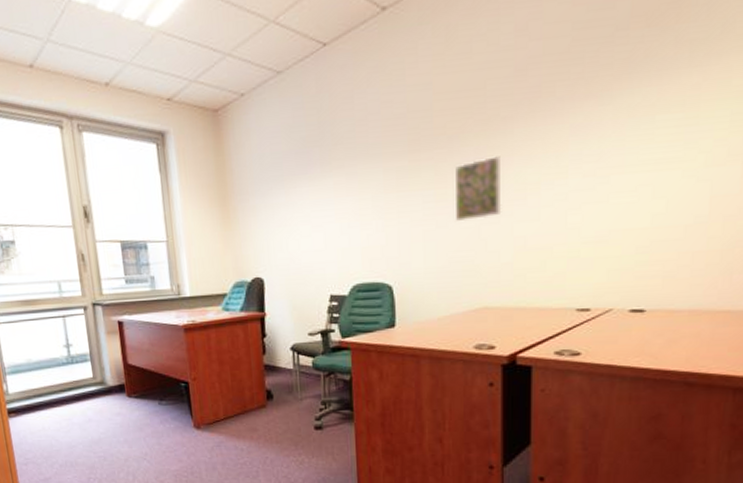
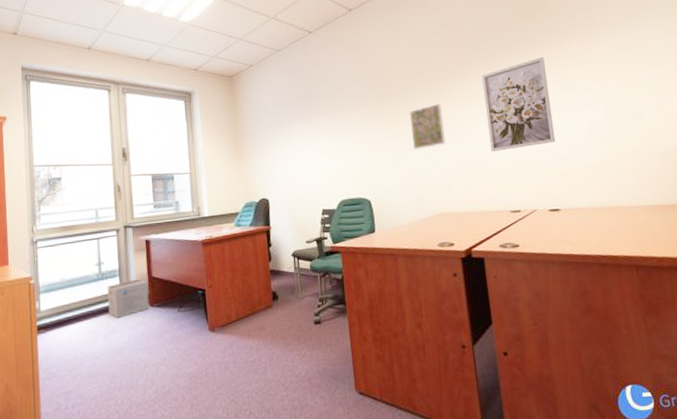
cardboard box: none [78,366,127,408] -> present [107,279,149,319]
wall art: none [562,86,664,228] -> present [482,56,556,152]

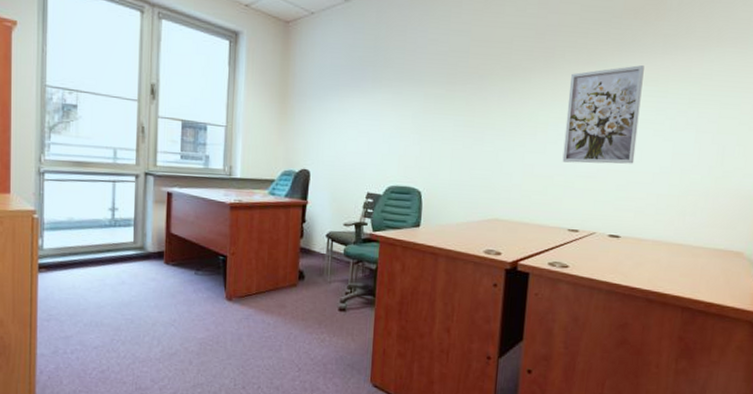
cardboard box: present [107,279,149,319] -> none [118,232,165,271]
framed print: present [410,103,447,149] -> none [478,97,519,146]

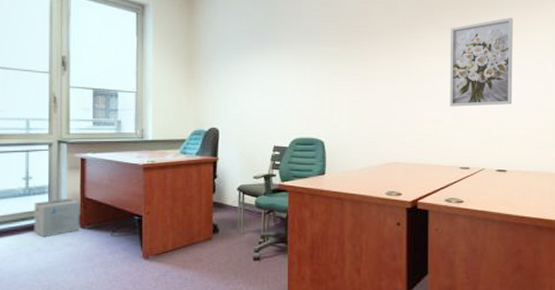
cardboard box: none [118,232,165,271] -> present [34,199,79,238]

